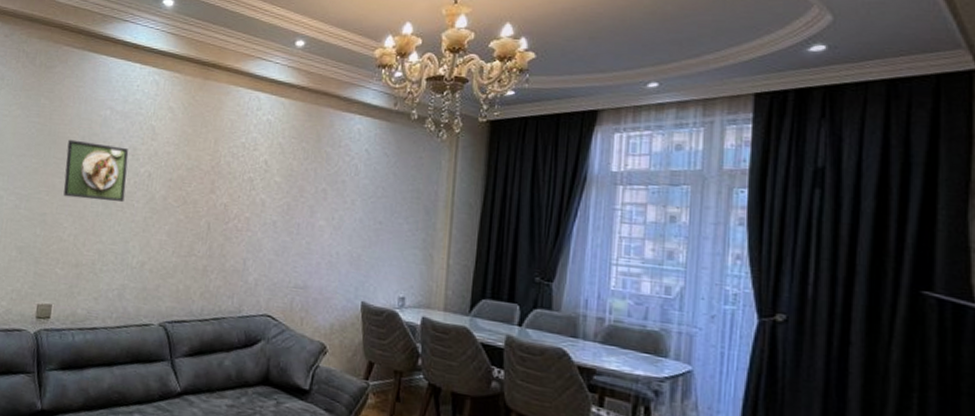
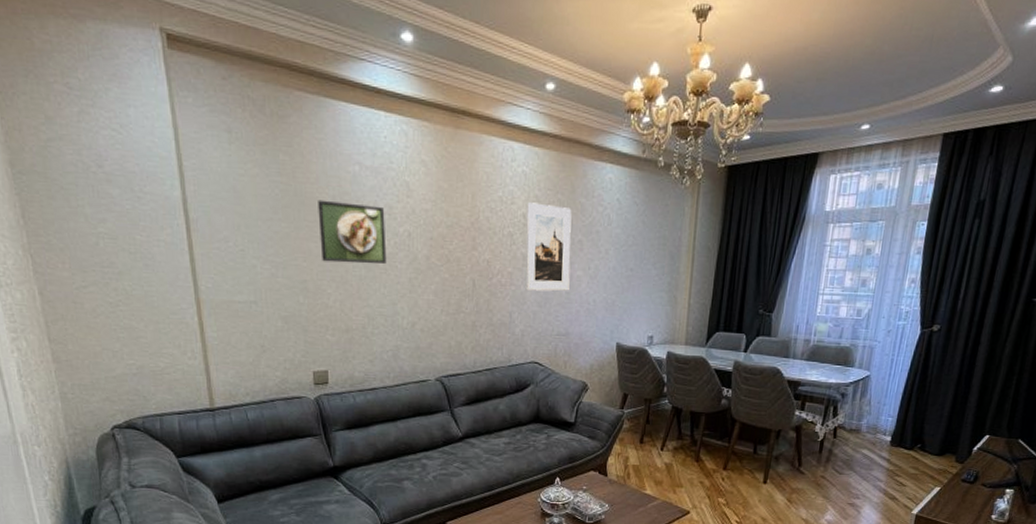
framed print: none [262,149,317,241] -> present [525,202,572,292]

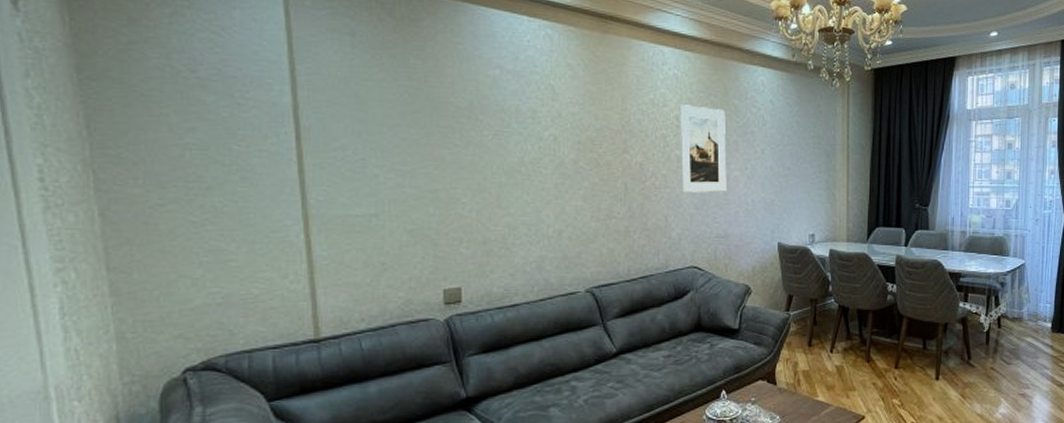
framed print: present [318,199,387,264] -> none [453,104,530,170]

